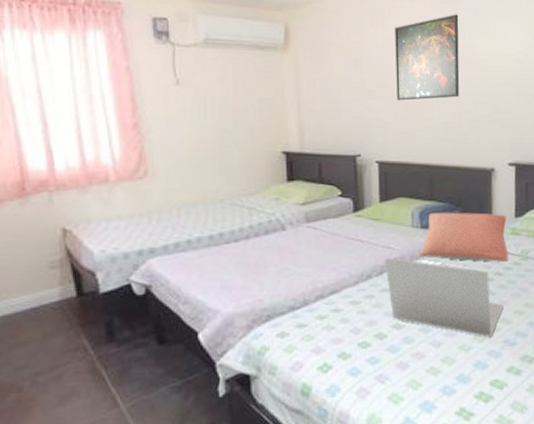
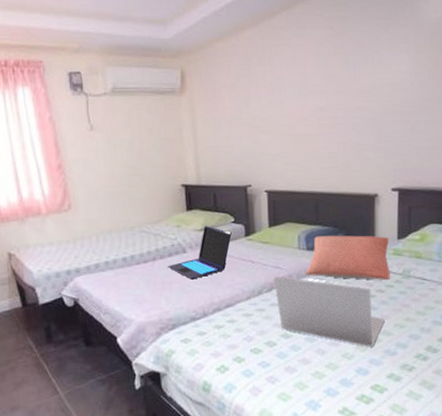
laptop: none [262,198,338,262] -> present [167,225,232,280]
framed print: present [395,14,460,101] -> none [282,48,344,134]

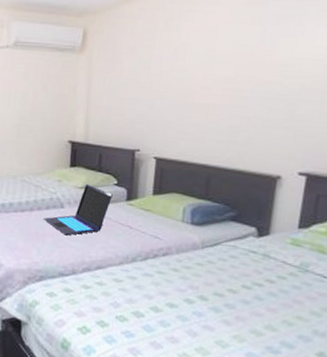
laptop: present [273,276,384,347] -> none [150,246,271,339]
pillow: present [305,235,390,280] -> none [185,211,288,271]

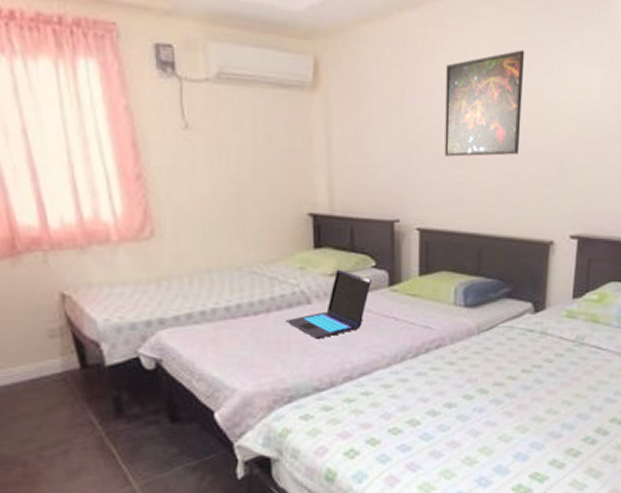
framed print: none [182,17,262,103] -> present [444,50,525,157]

